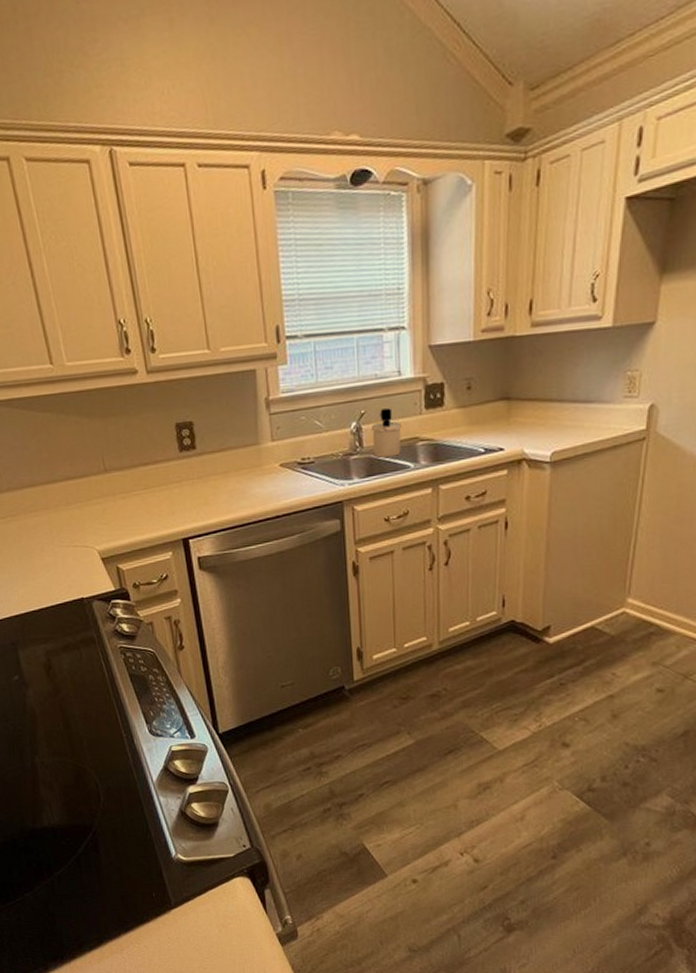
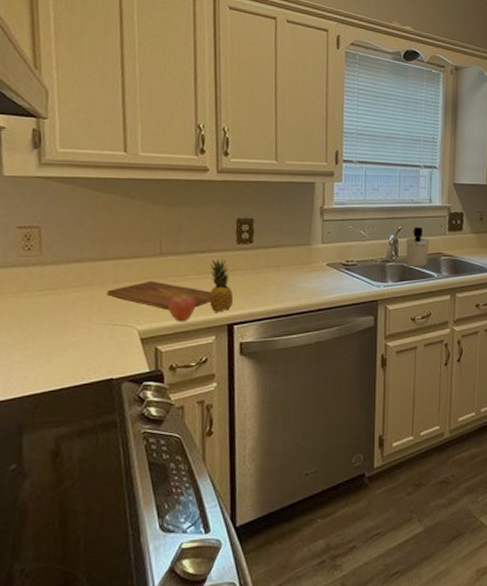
cutting board: none [62,499,162,528] -> present [106,281,211,310]
fruit: none [120,507,148,540] -> present [167,290,195,322]
fruit: none [155,470,185,527] -> present [209,259,234,312]

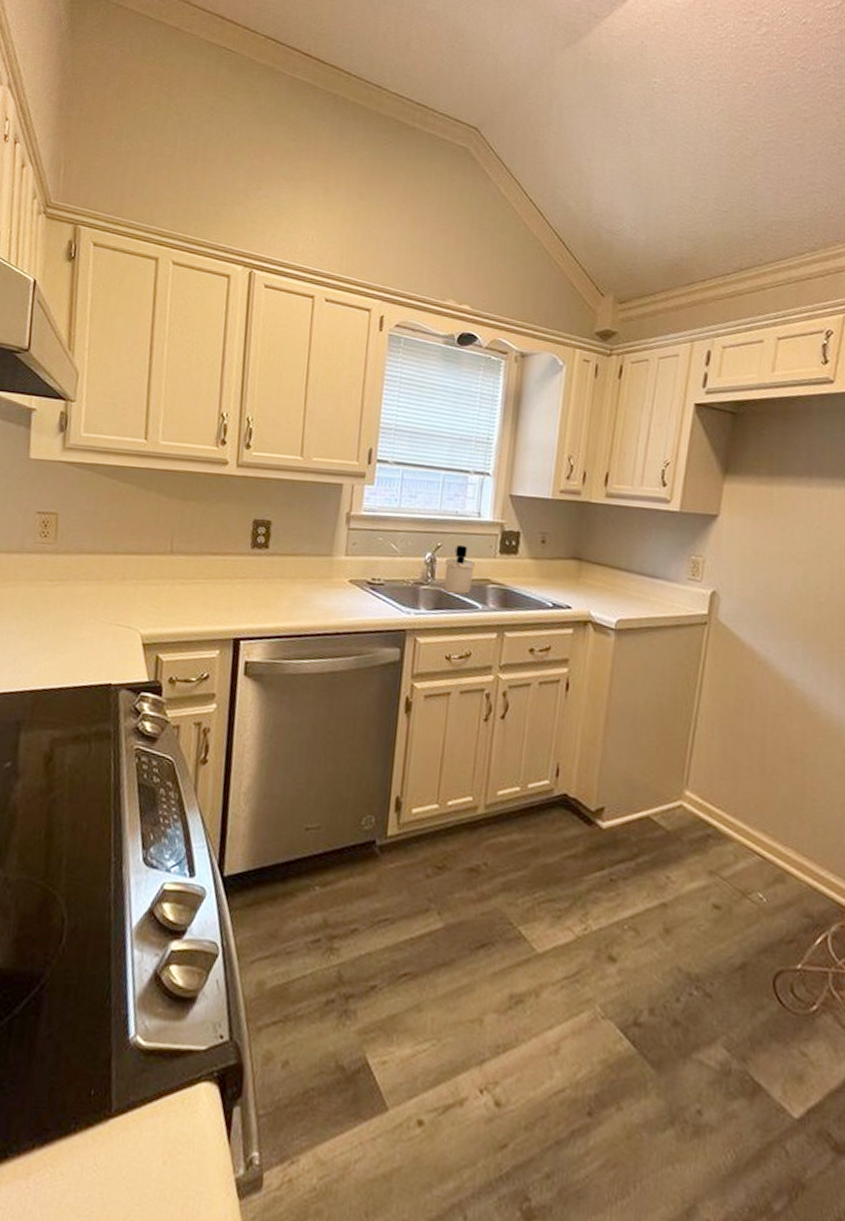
cutting board: present [106,281,211,310] -> none [113,580,220,615]
fruit: present [167,290,195,322] -> none [173,595,202,630]
fruit: present [209,259,234,312] -> none [216,563,243,624]

